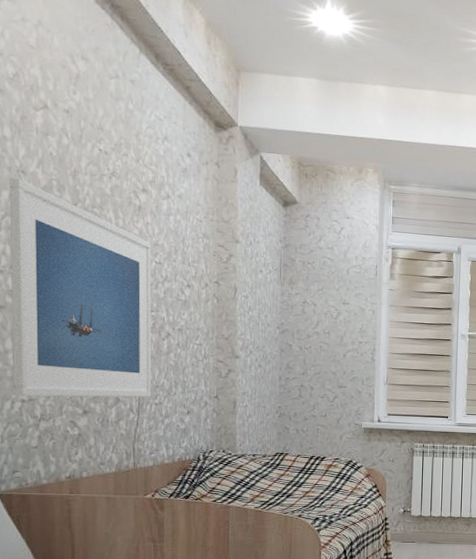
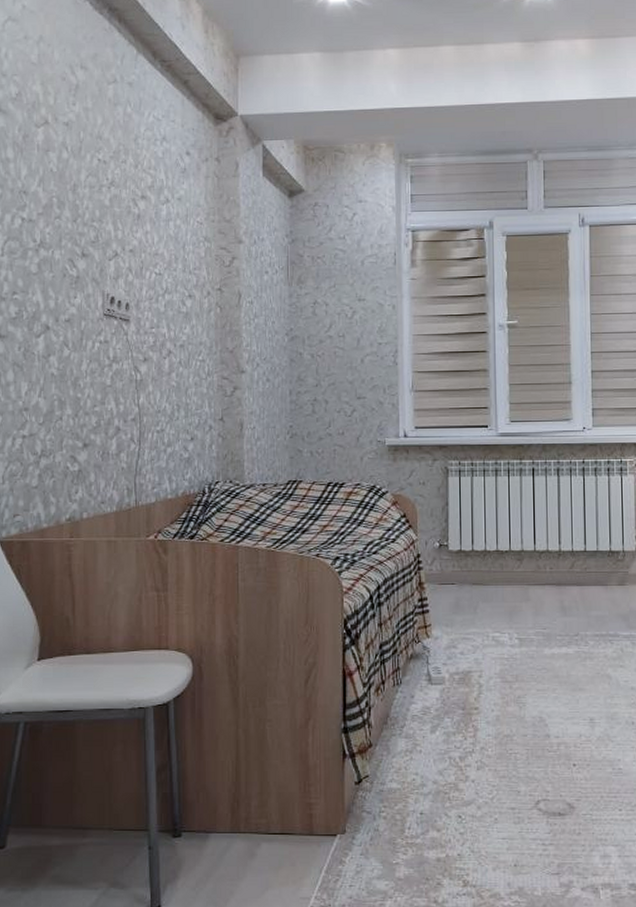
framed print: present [9,177,152,398] -> none [12,199,153,432]

